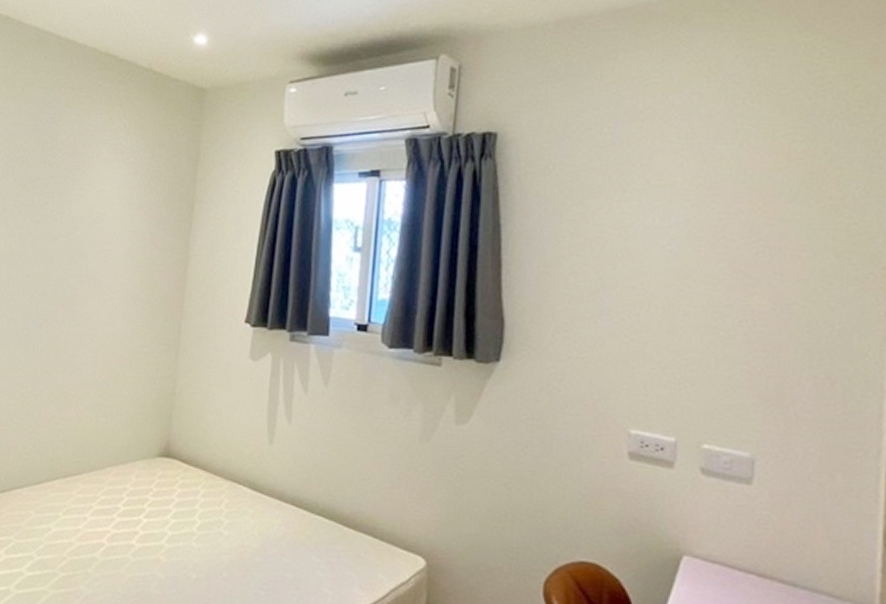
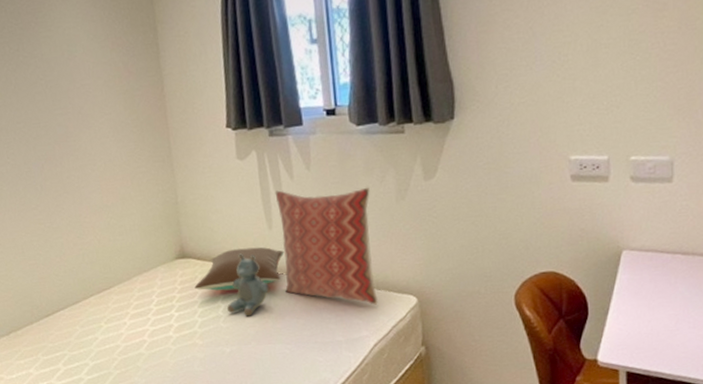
pillow: none [172,458,281,508] -> present [194,247,285,291]
stuffed animal: none [202,465,258,541] -> present [226,253,271,317]
pillow: none [274,402,391,559] -> present [274,187,378,305]

